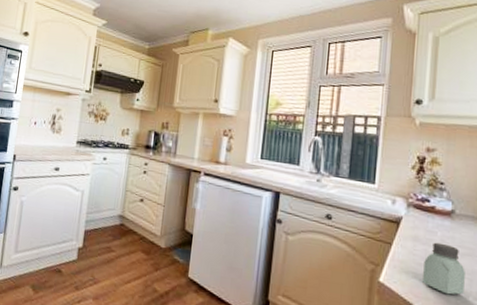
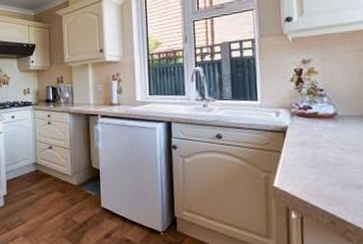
saltshaker: present [423,242,465,295] -> none [314,144,356,189]

